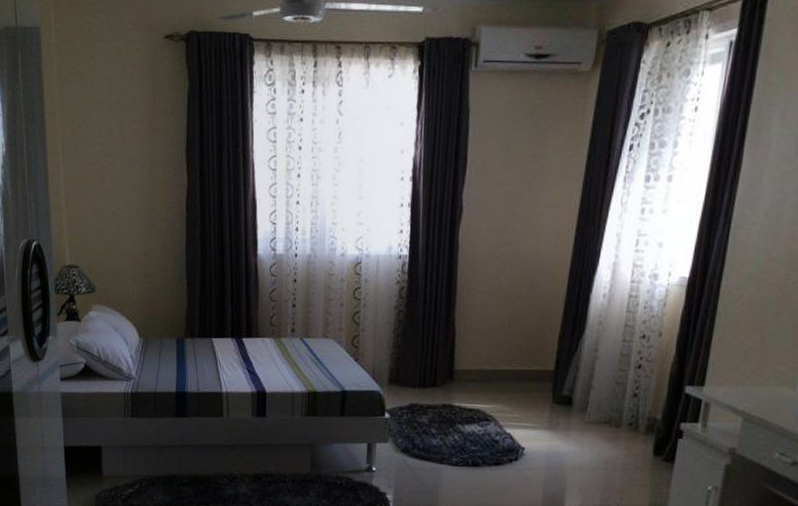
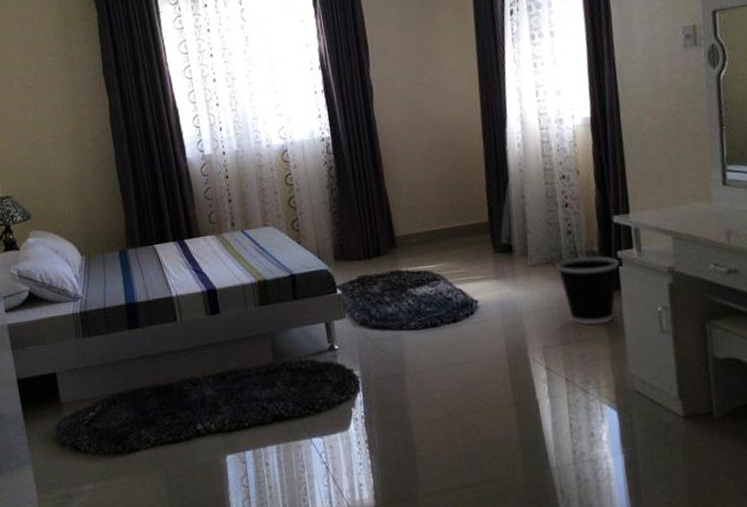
wastebasket: none [613,421,680,493] -> present [556,255,619,325]

